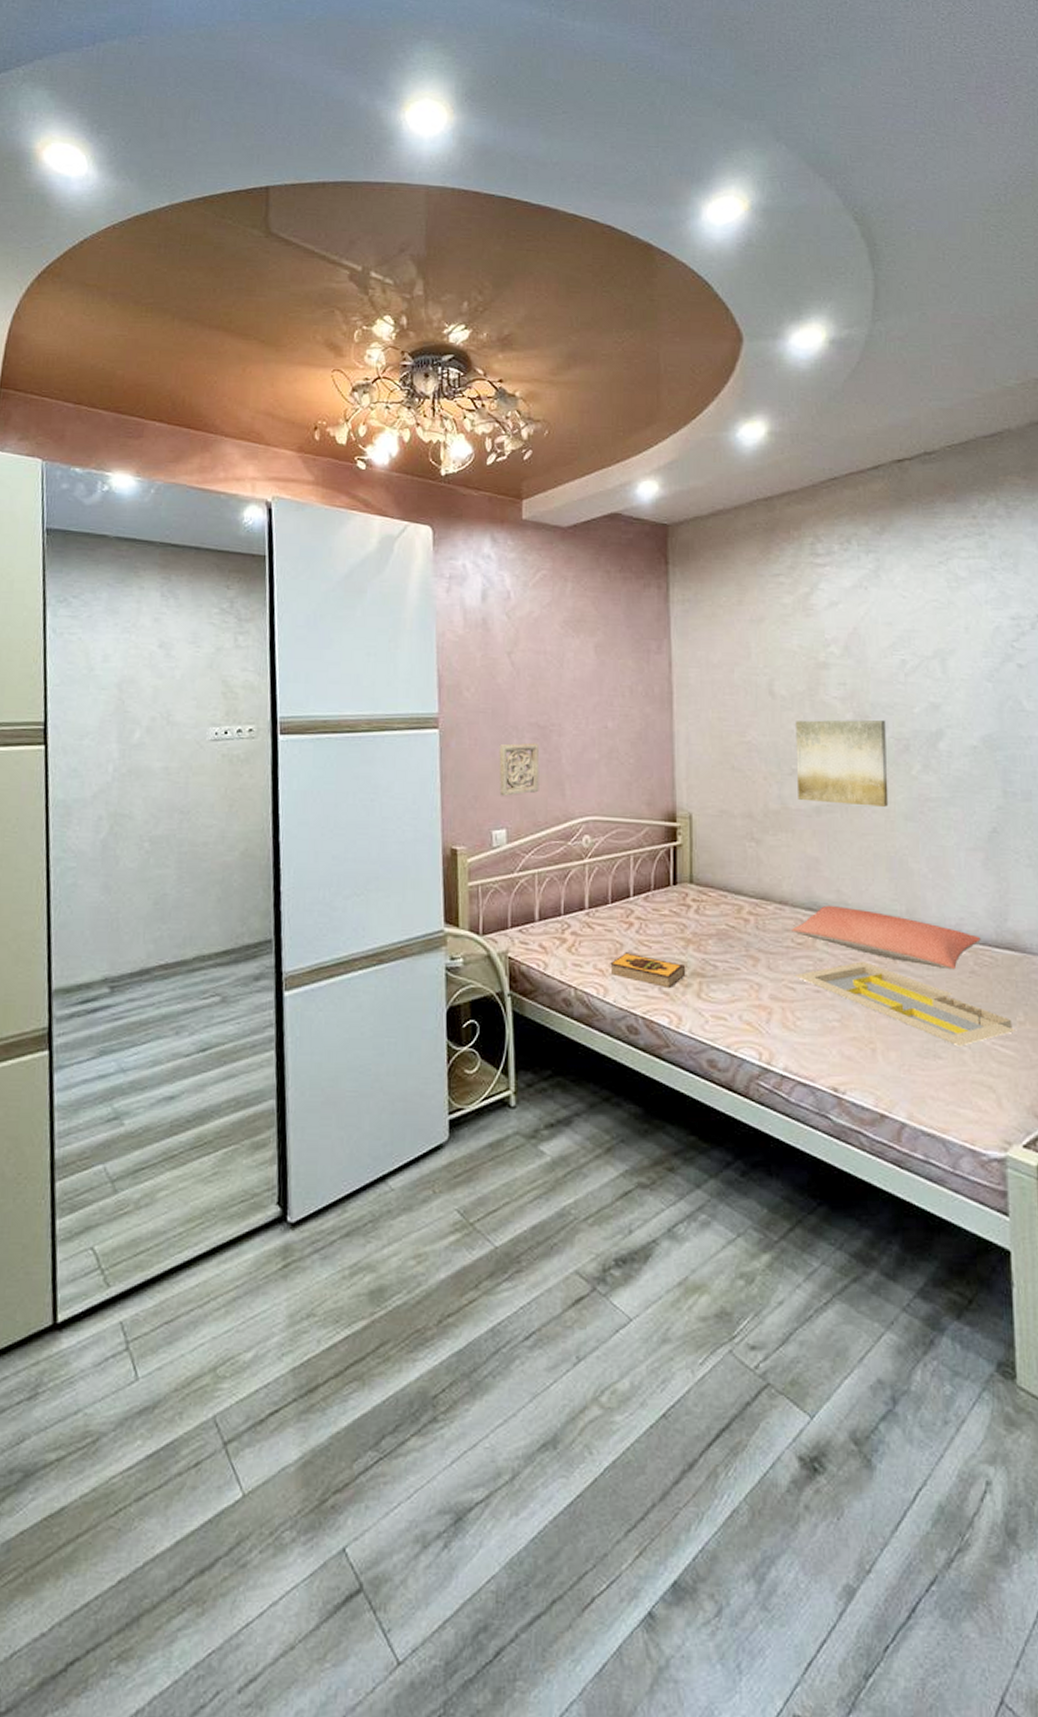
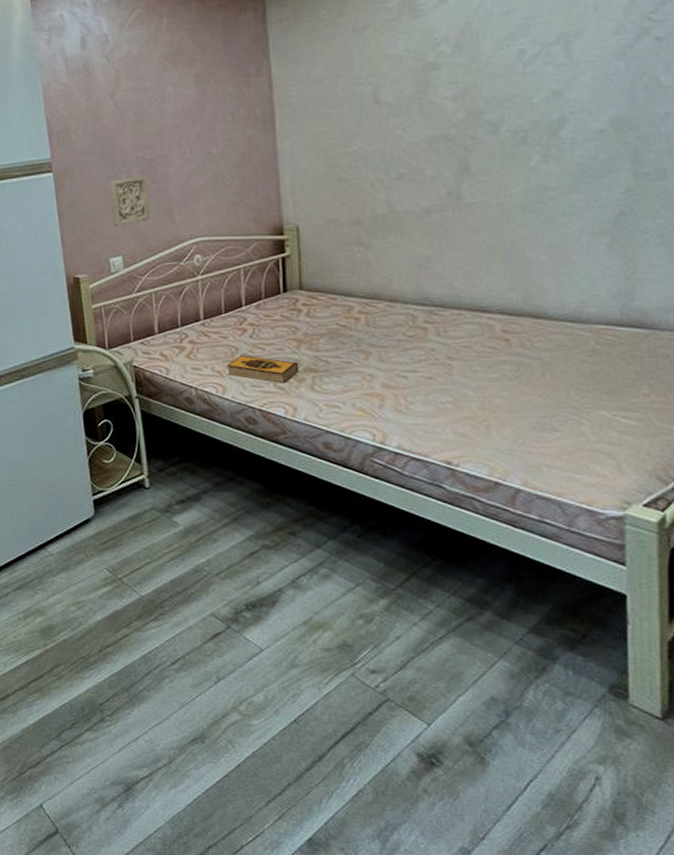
pillow: present [792,906,981,970] -> none [403,299,604,351]
serving tray: present [795,961,1016,1047] -> none [407,348,639,420]
wall art: present [796,719,889,807] -> none [404,114,504,203]

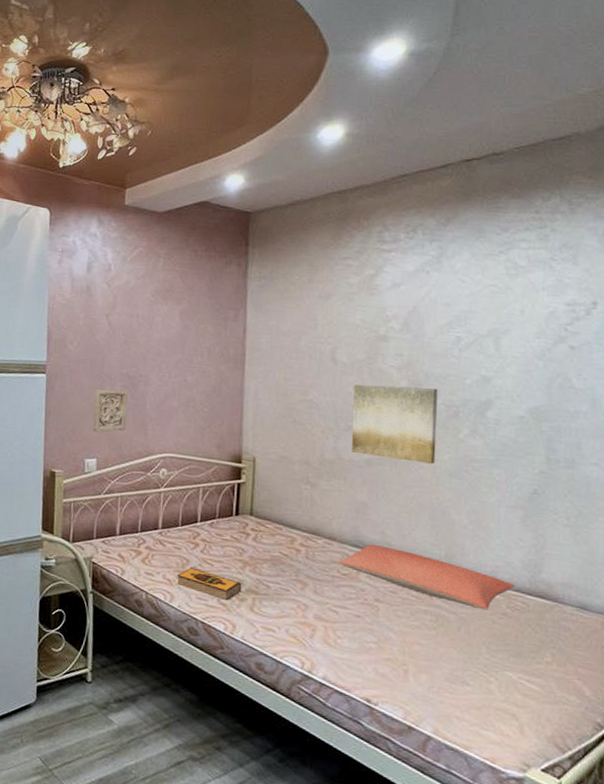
pillow: none [403,299,604,351] -> present [338,544,515,611]
wall art: none [404,114,504,203] -> present [351,384,438,464]

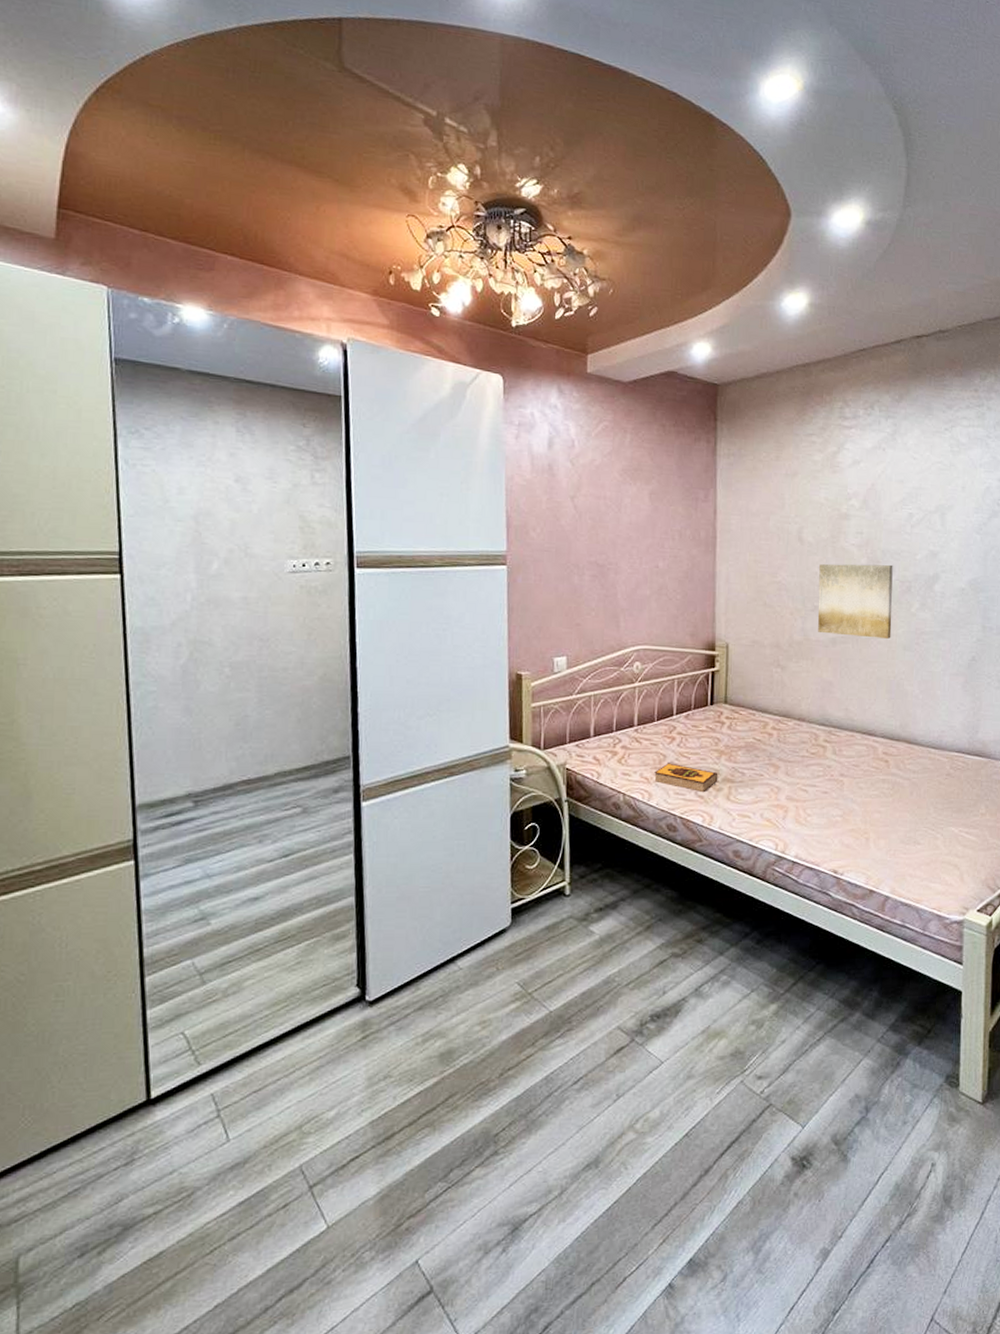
wall ornament: present [93,389,128,432] -> none [561,579,598,627]
pillow: present [338,544,515,611] -> none [807,722,957,773]

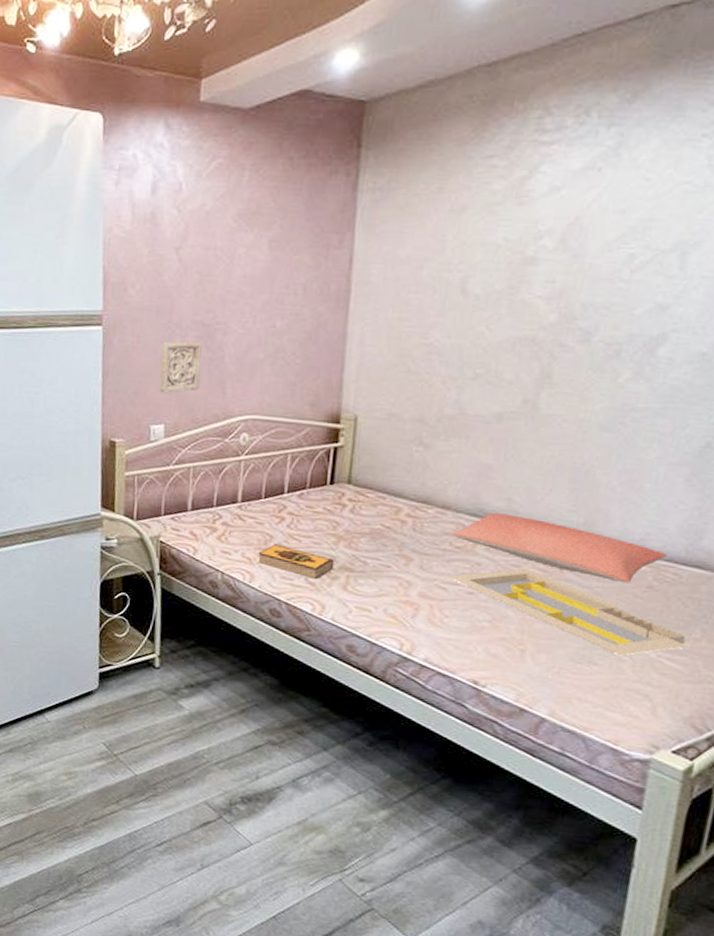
wall ornament: none [561,579,598,627] -> present [159,341,202,393]
pillow: none [807,722,957,773] -> present [451,513,667,584]
serving tray: none [808,767,978,834] -> present [449,568,688,656]
wall art: present [817,563,893,639] -> none [478,321,597,416]

